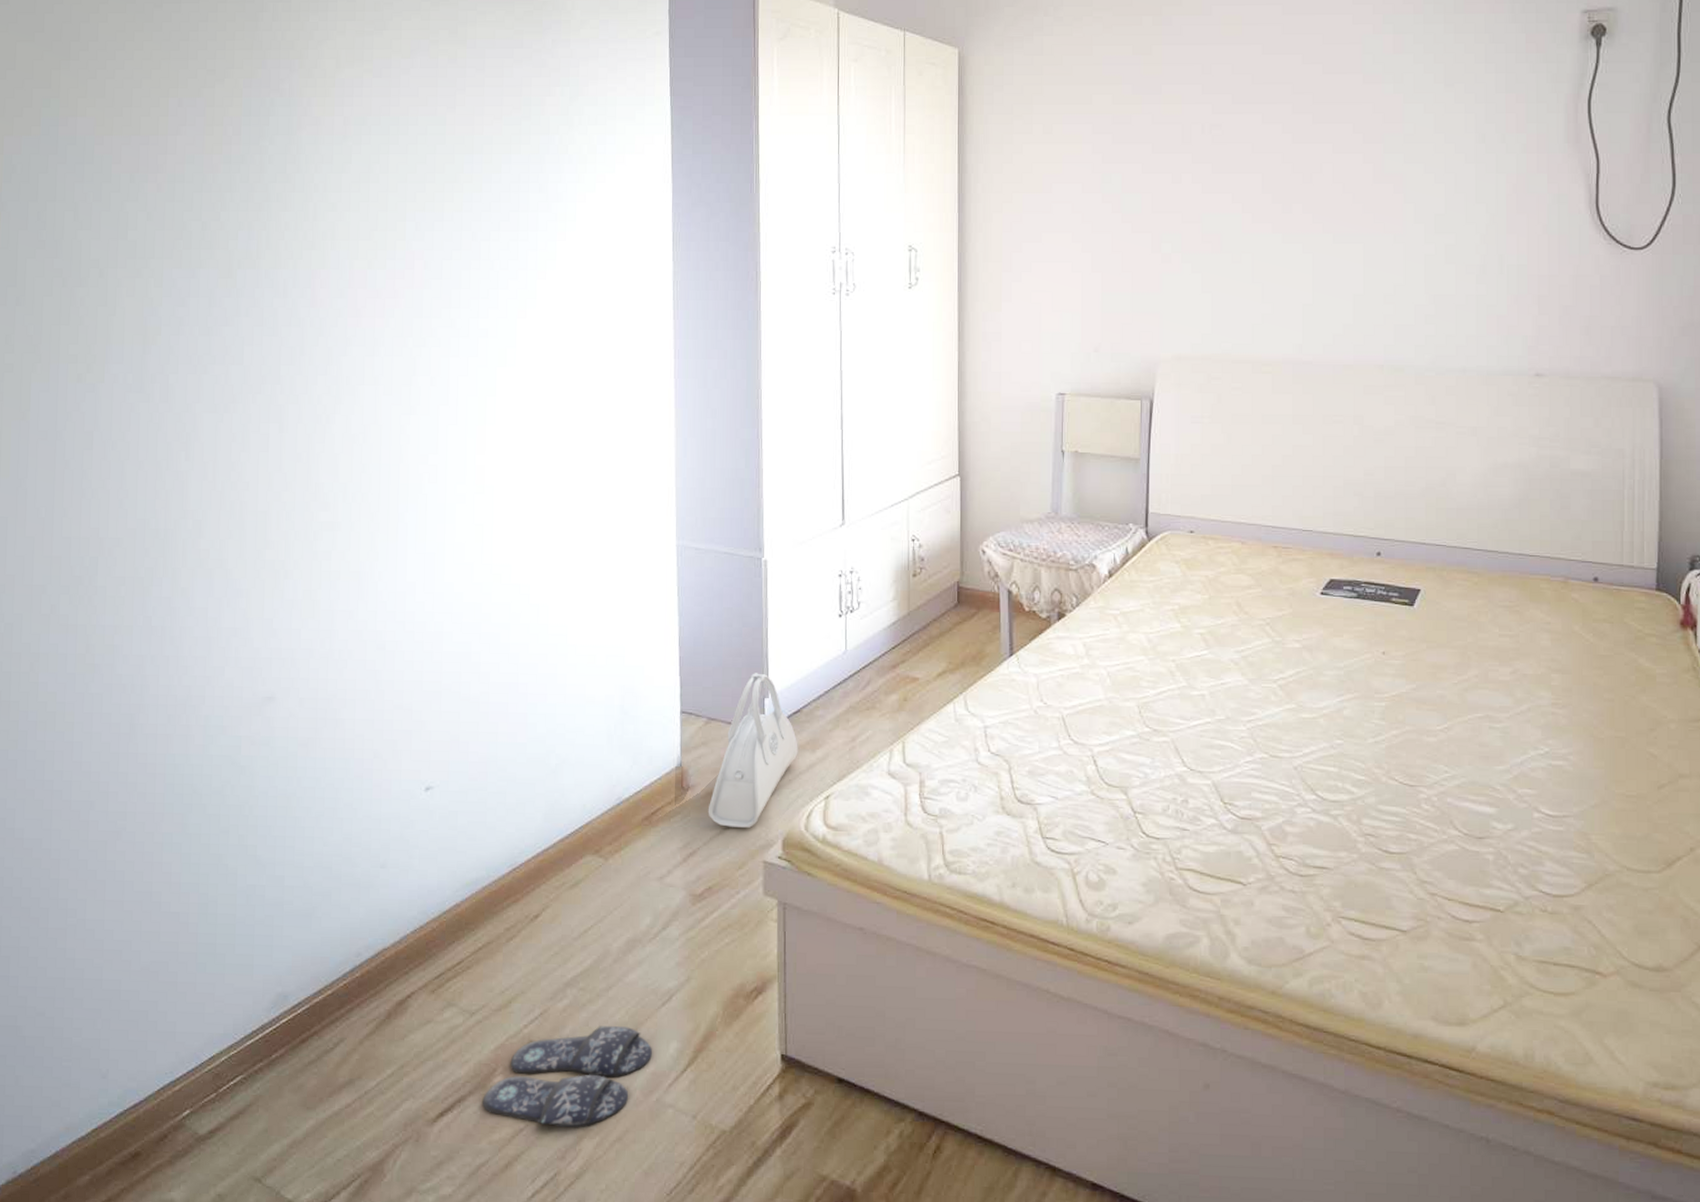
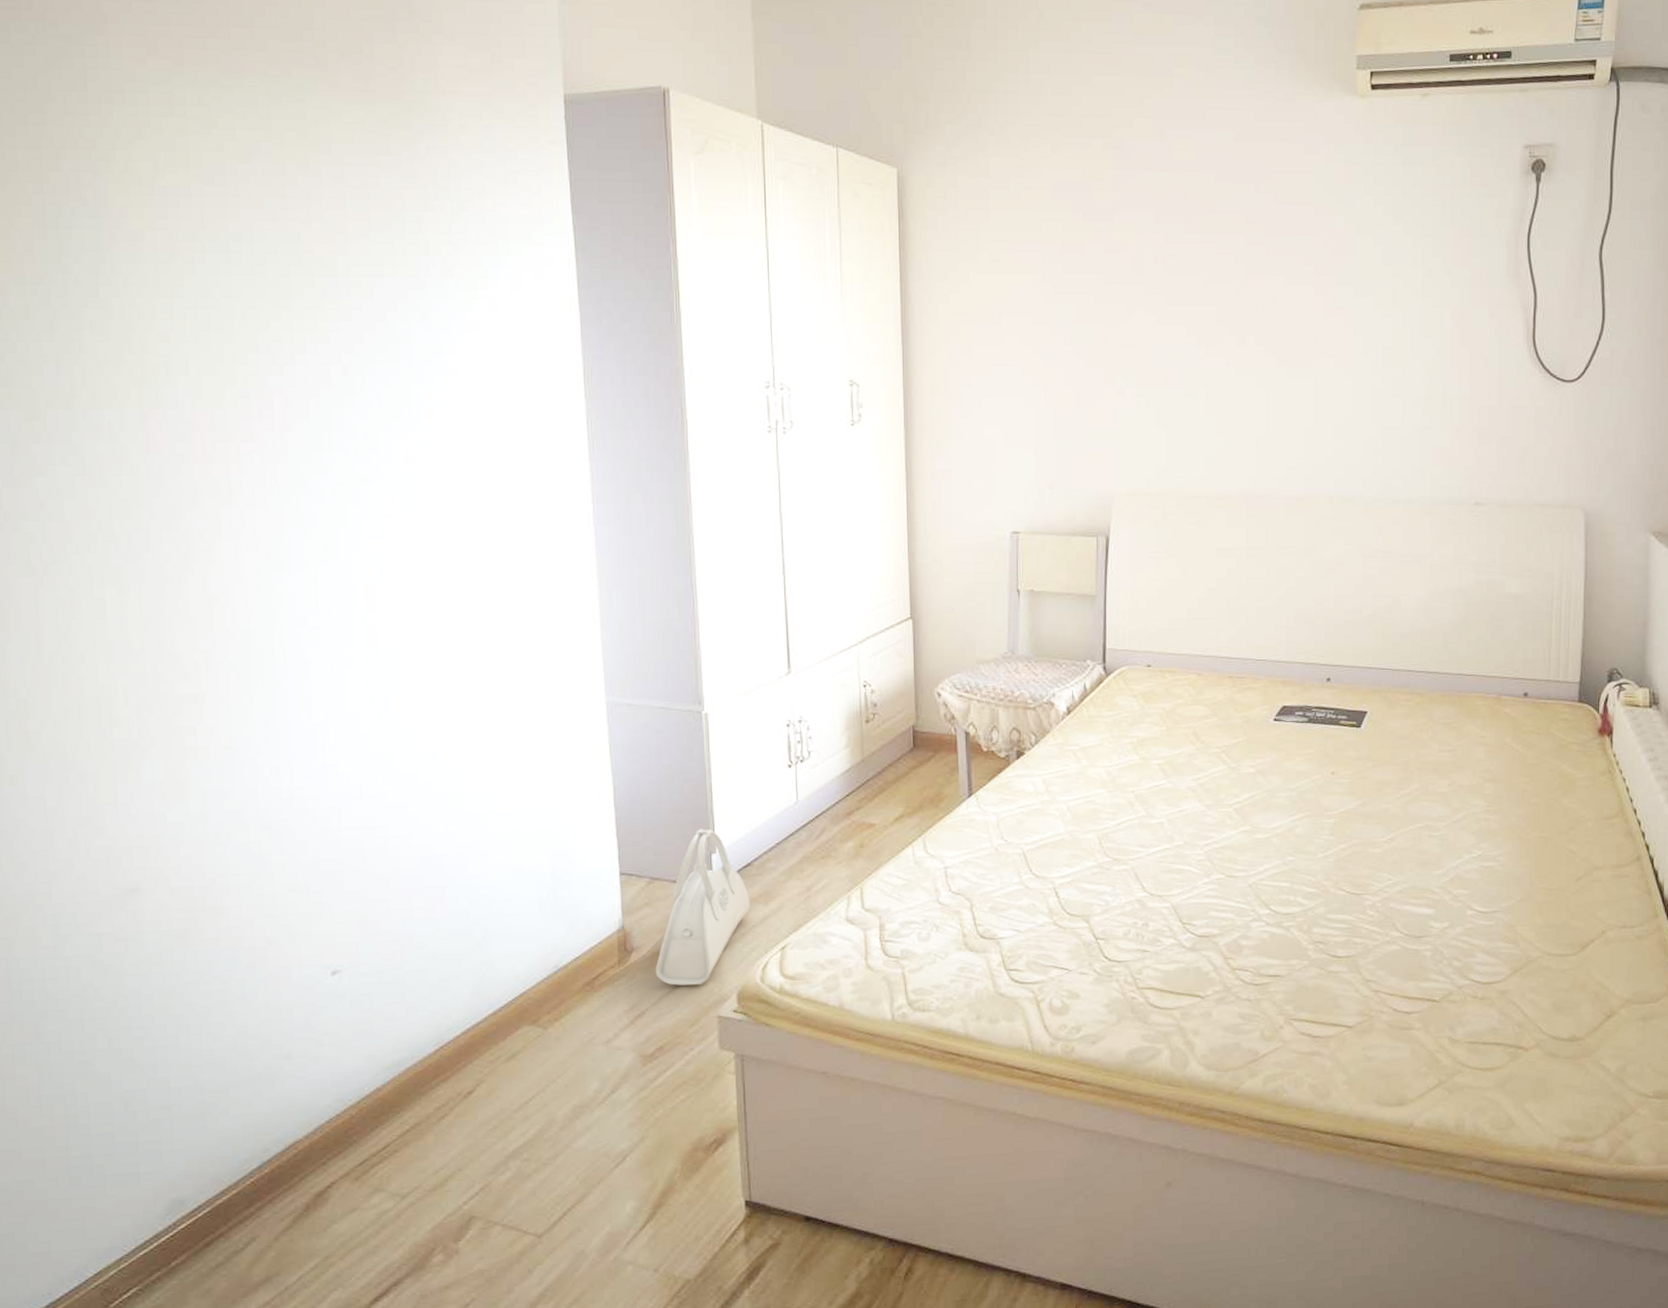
slippers: present [482,1026,652,1128] -> none [421,1191,607,1297]

